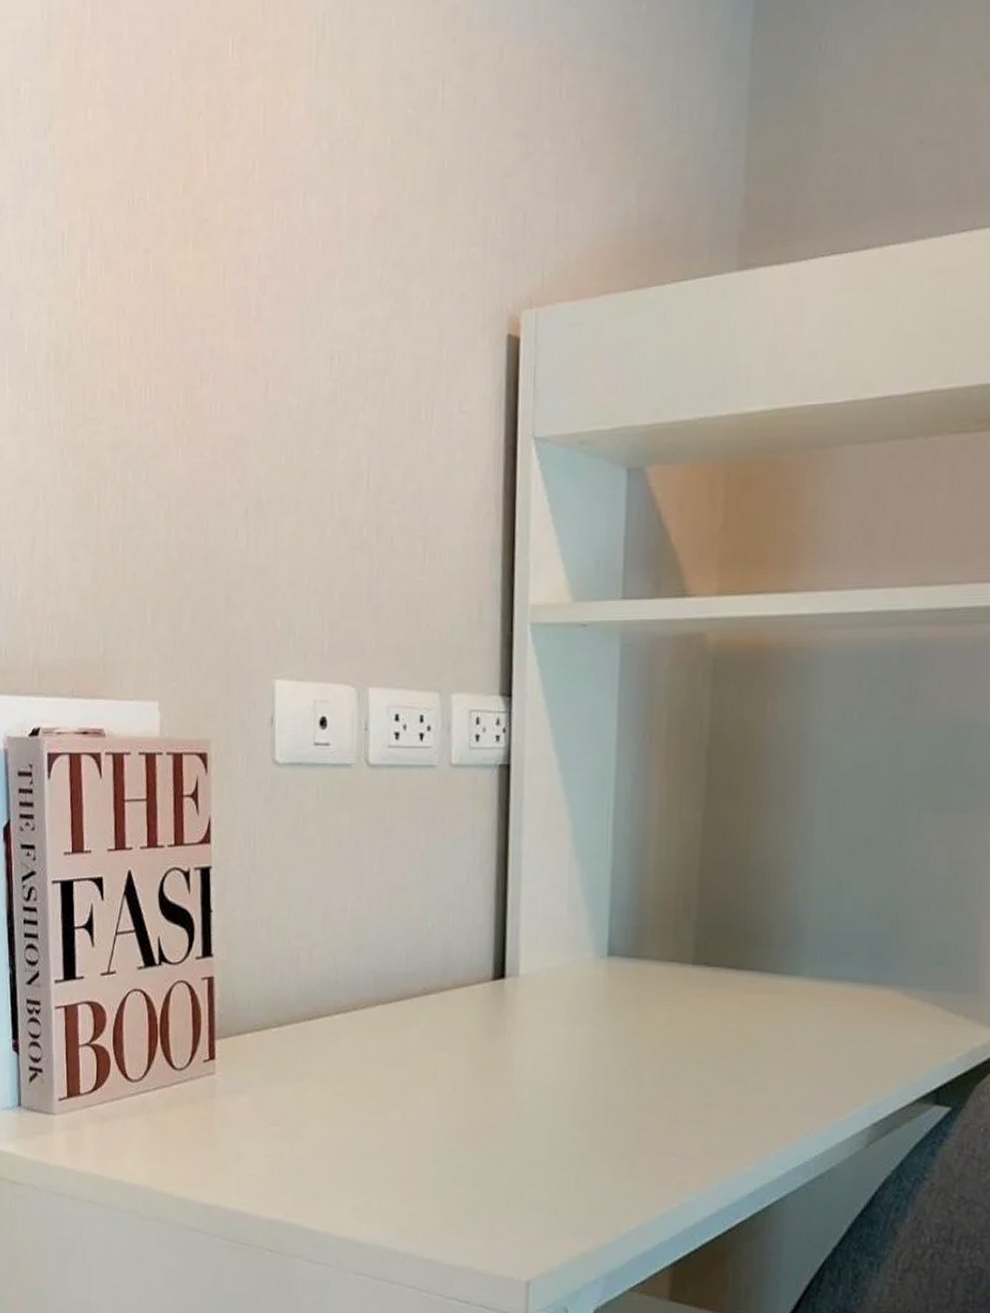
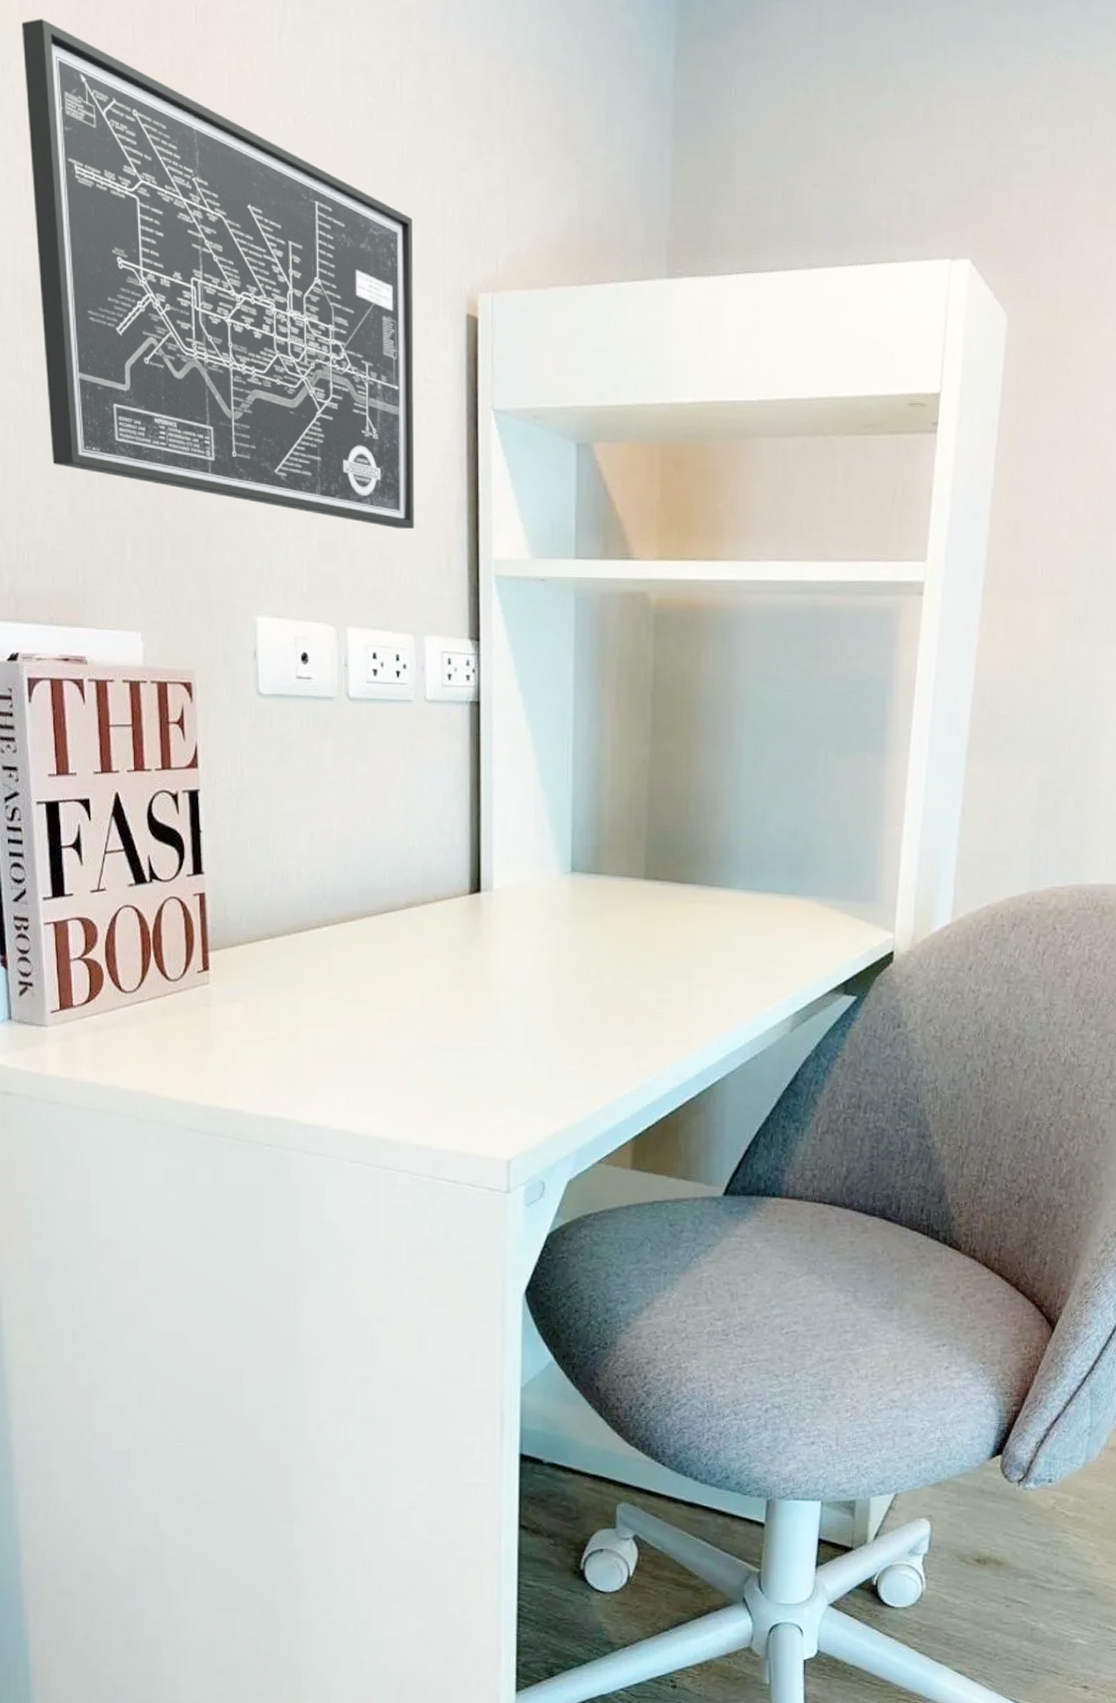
wall art: none [63,75,452,578] -> present [22,19,415,530]

